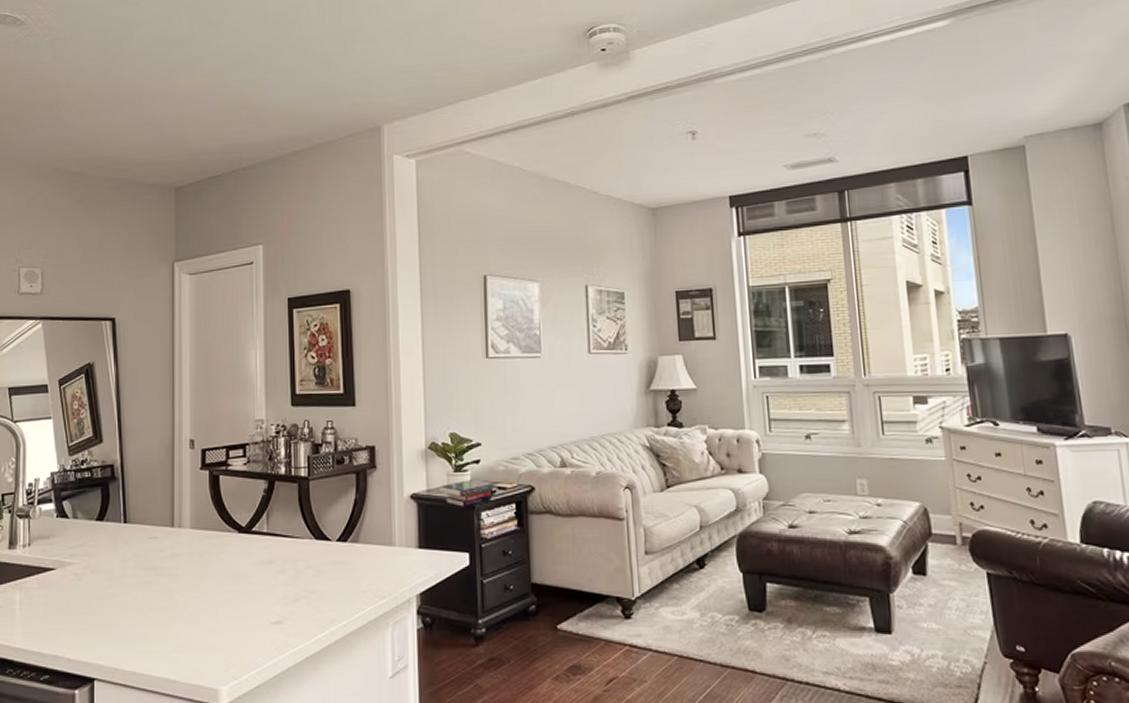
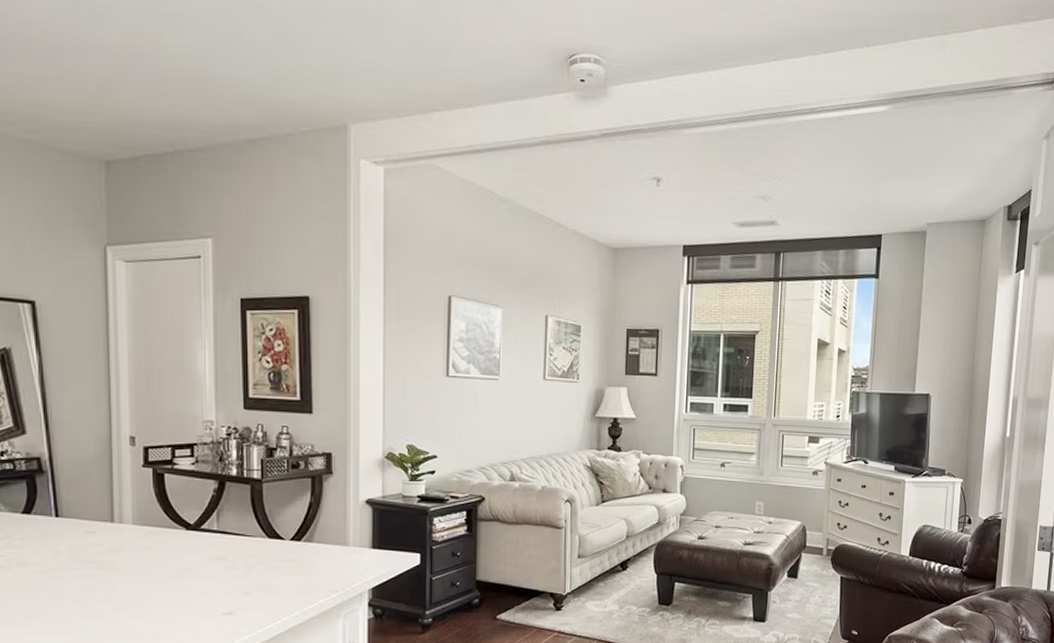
books: present [439,479,494,507] -> none [394,488,447,513]

